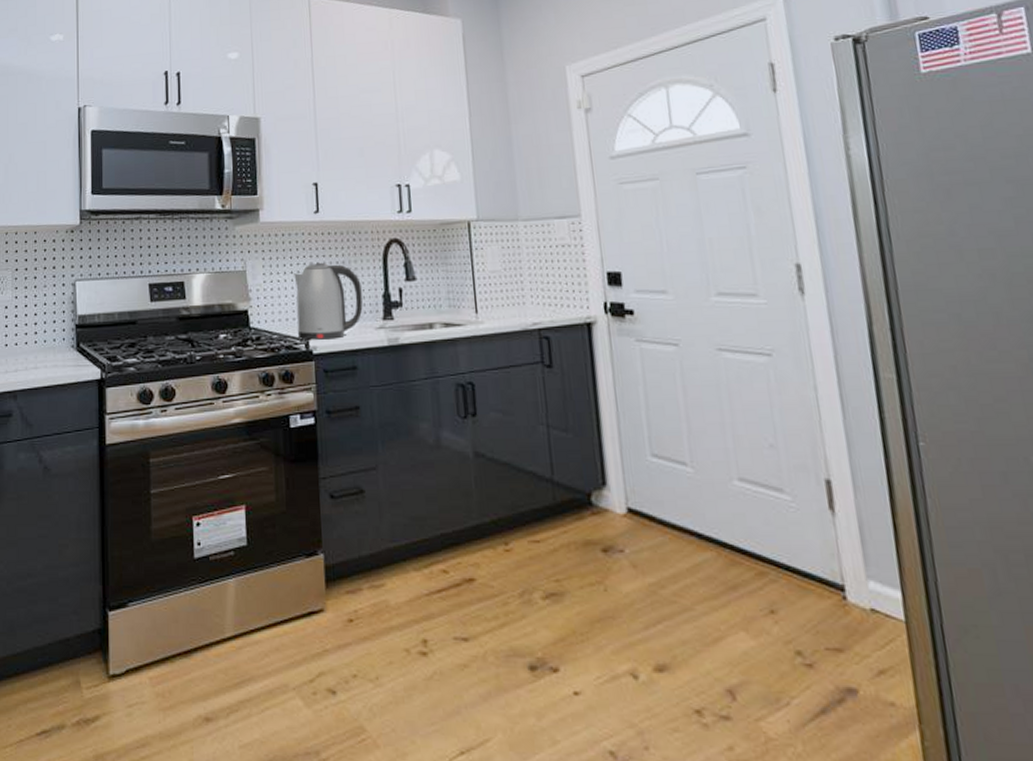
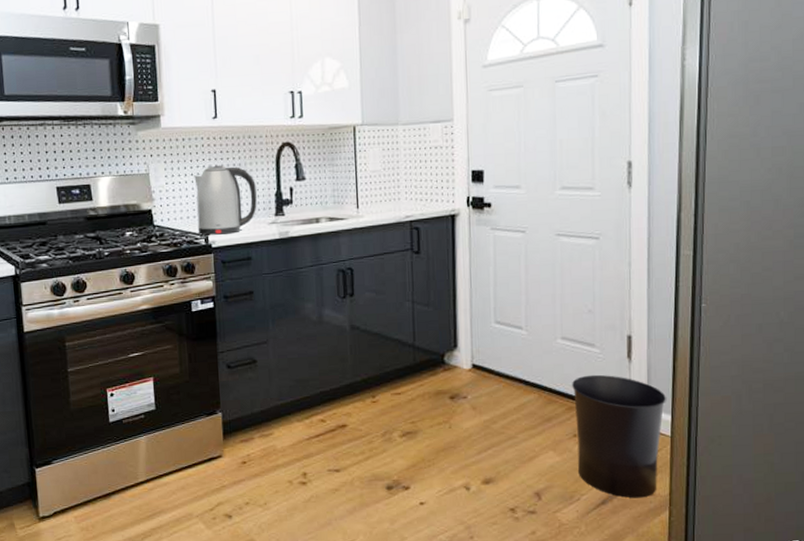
waste bin: none [759,529,897,709] -> present [572,374,666,498]

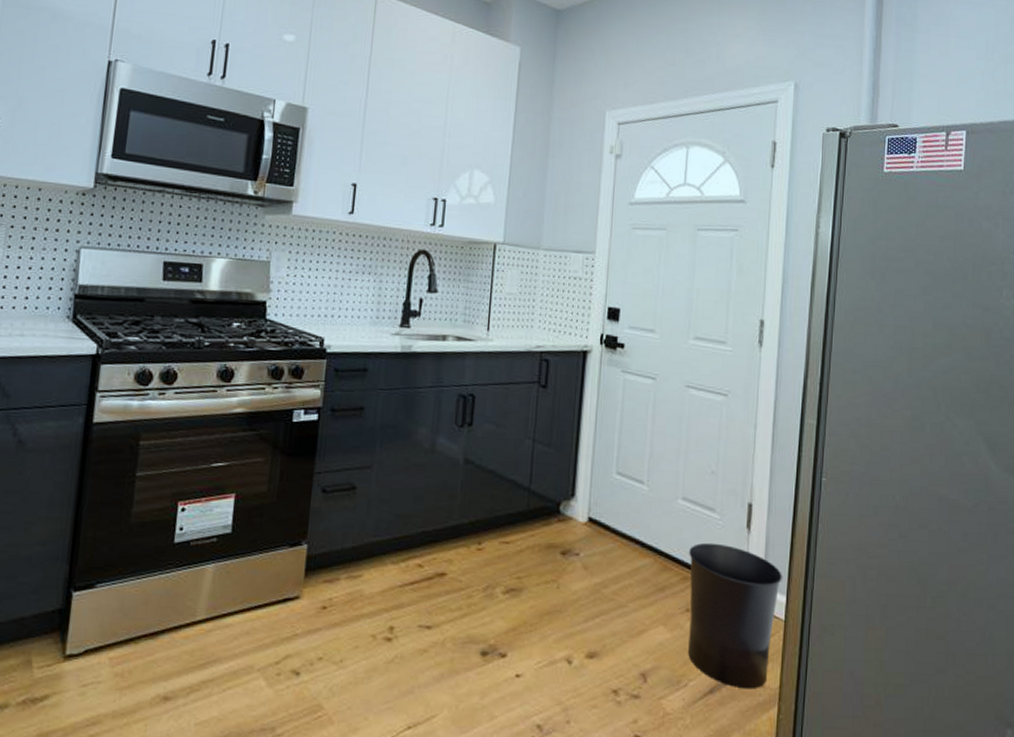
kettle: present [194,165,257,236] -> none [313,263,384,341]

